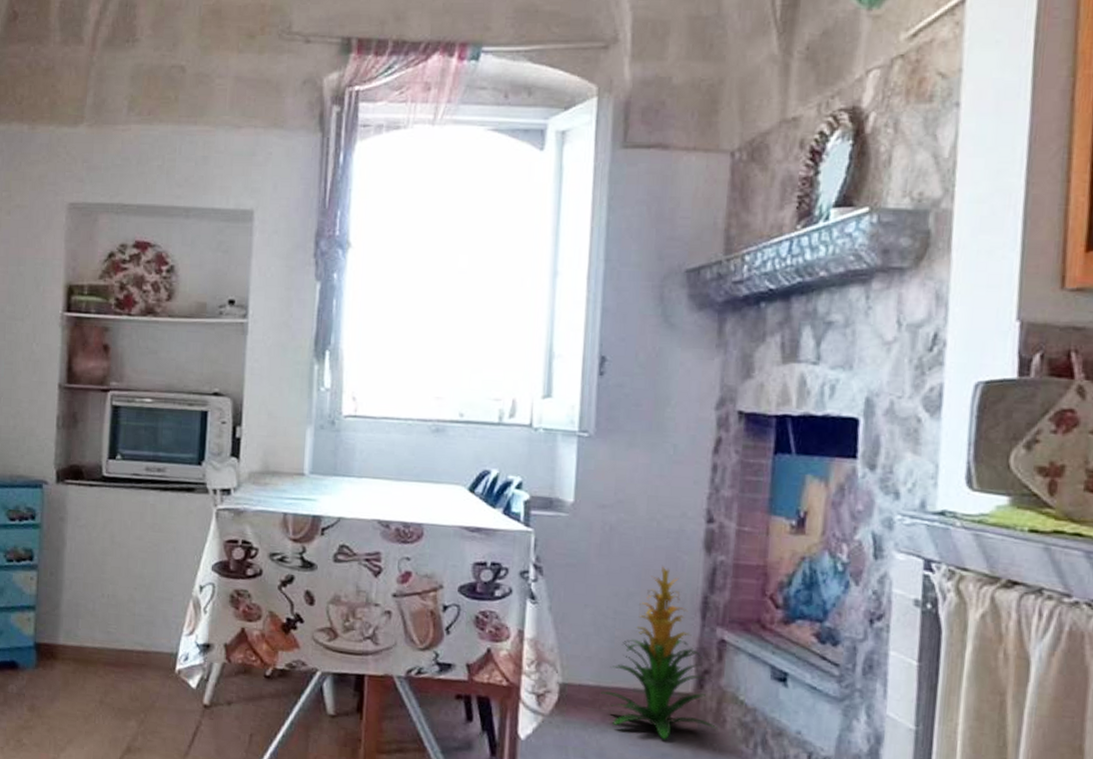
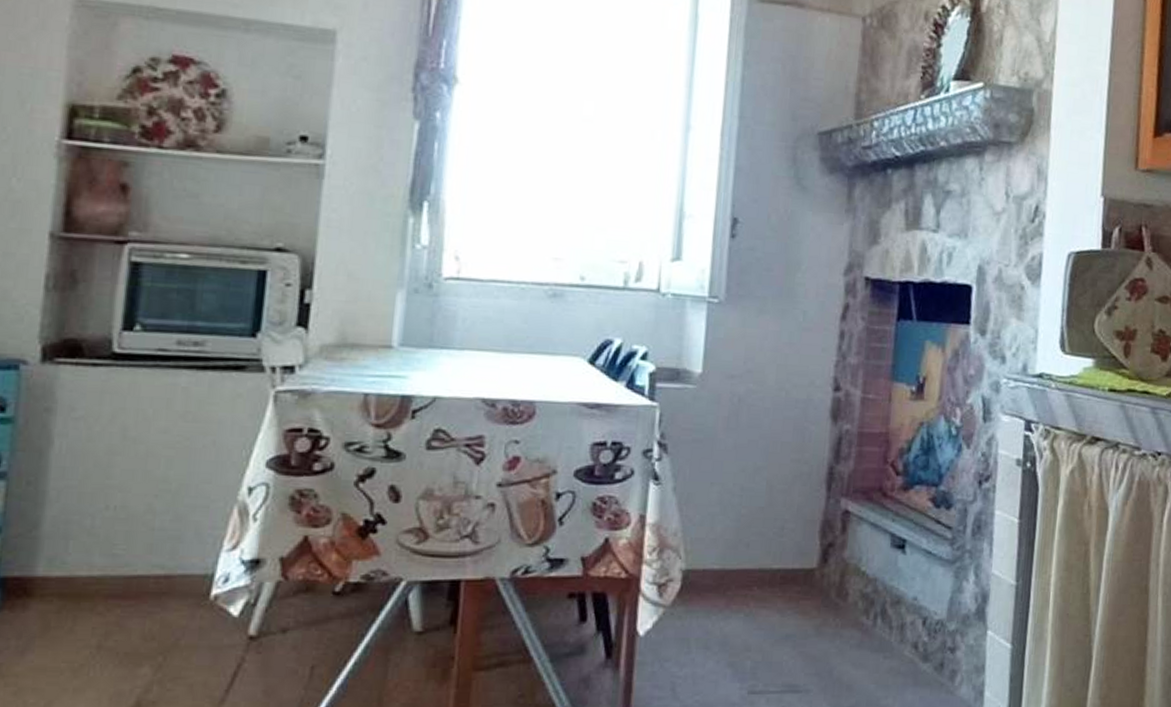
indoor plant: present [600,566,717,740] -> none [724,437,840,620]

